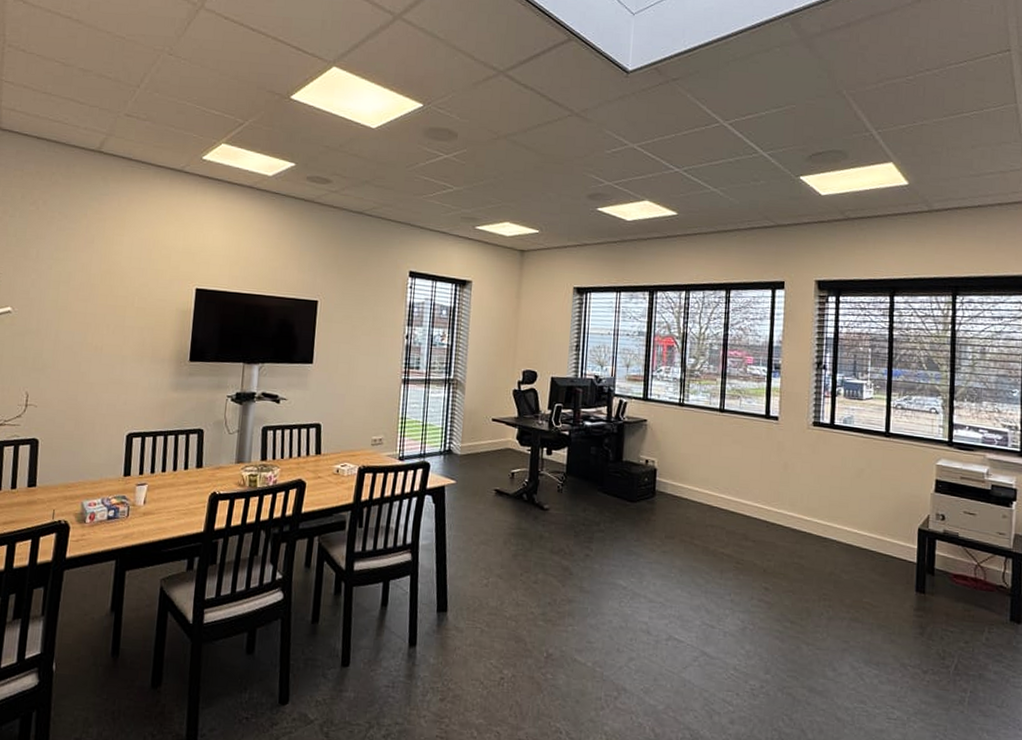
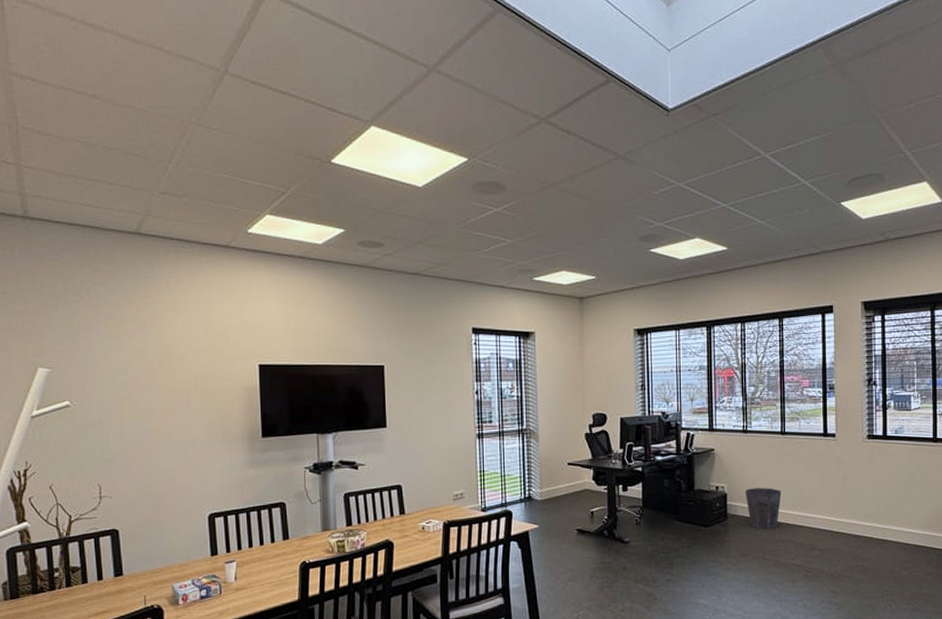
waste bin: none [676,465,716,513] -> present [745,488,782,530]

